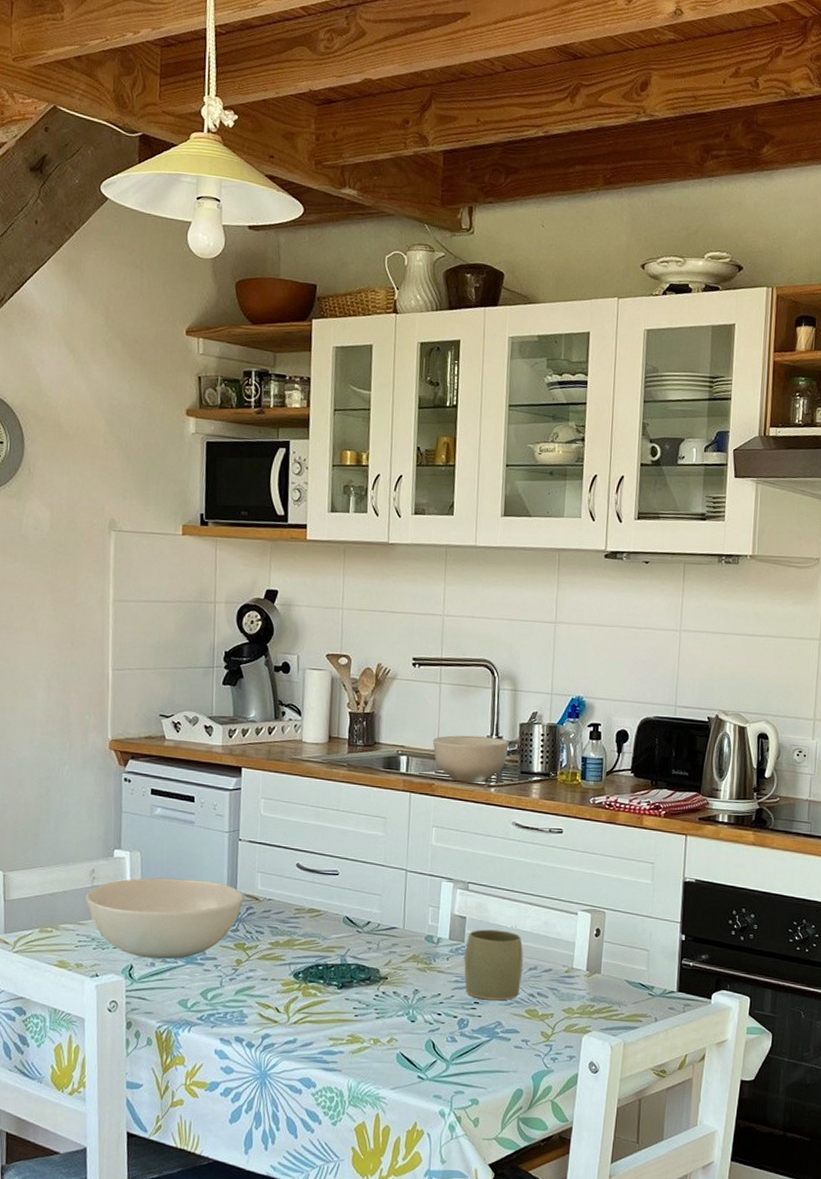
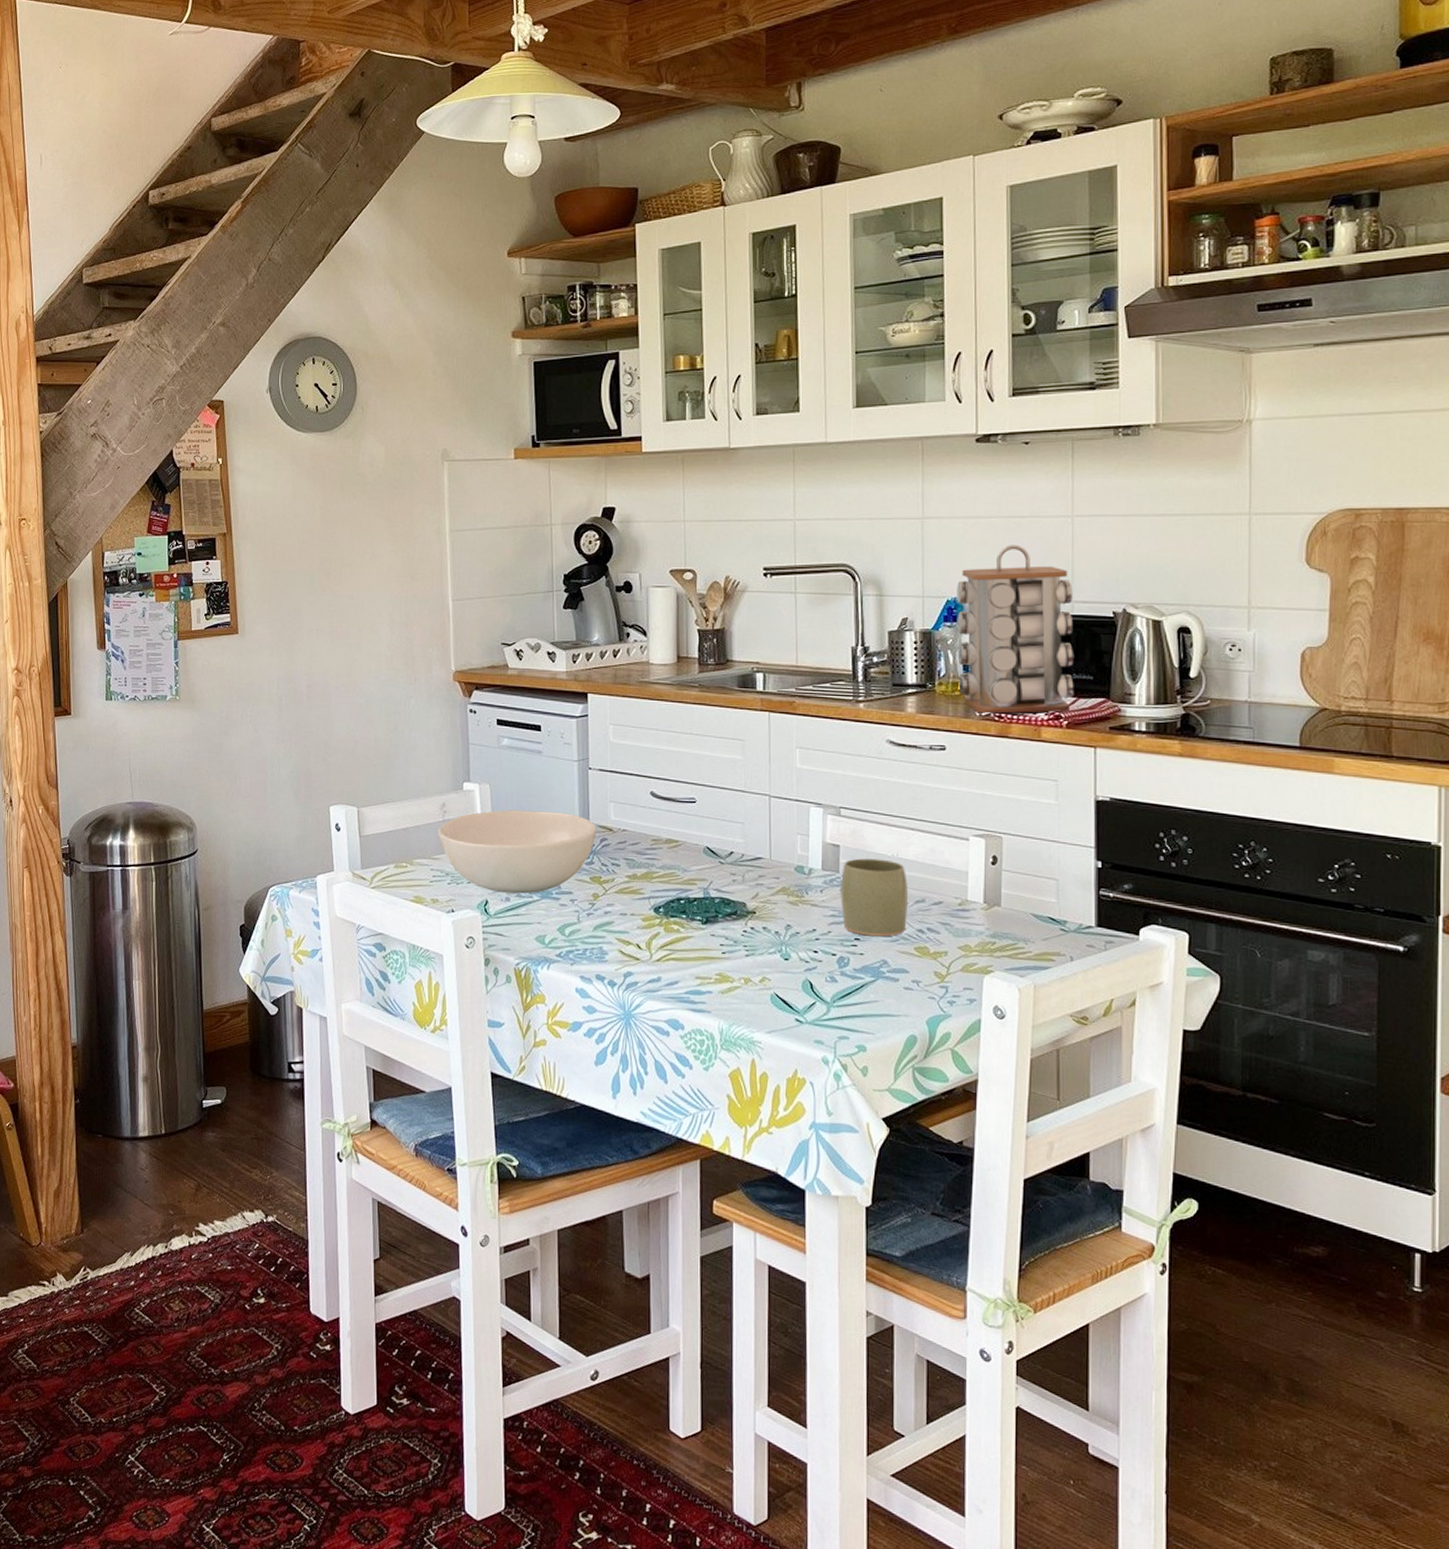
bowl: present [432,735,509,783] -> none [790,647,877,699]
spice rack: none [577,652,677,805] -> present [957,545,1074,716]

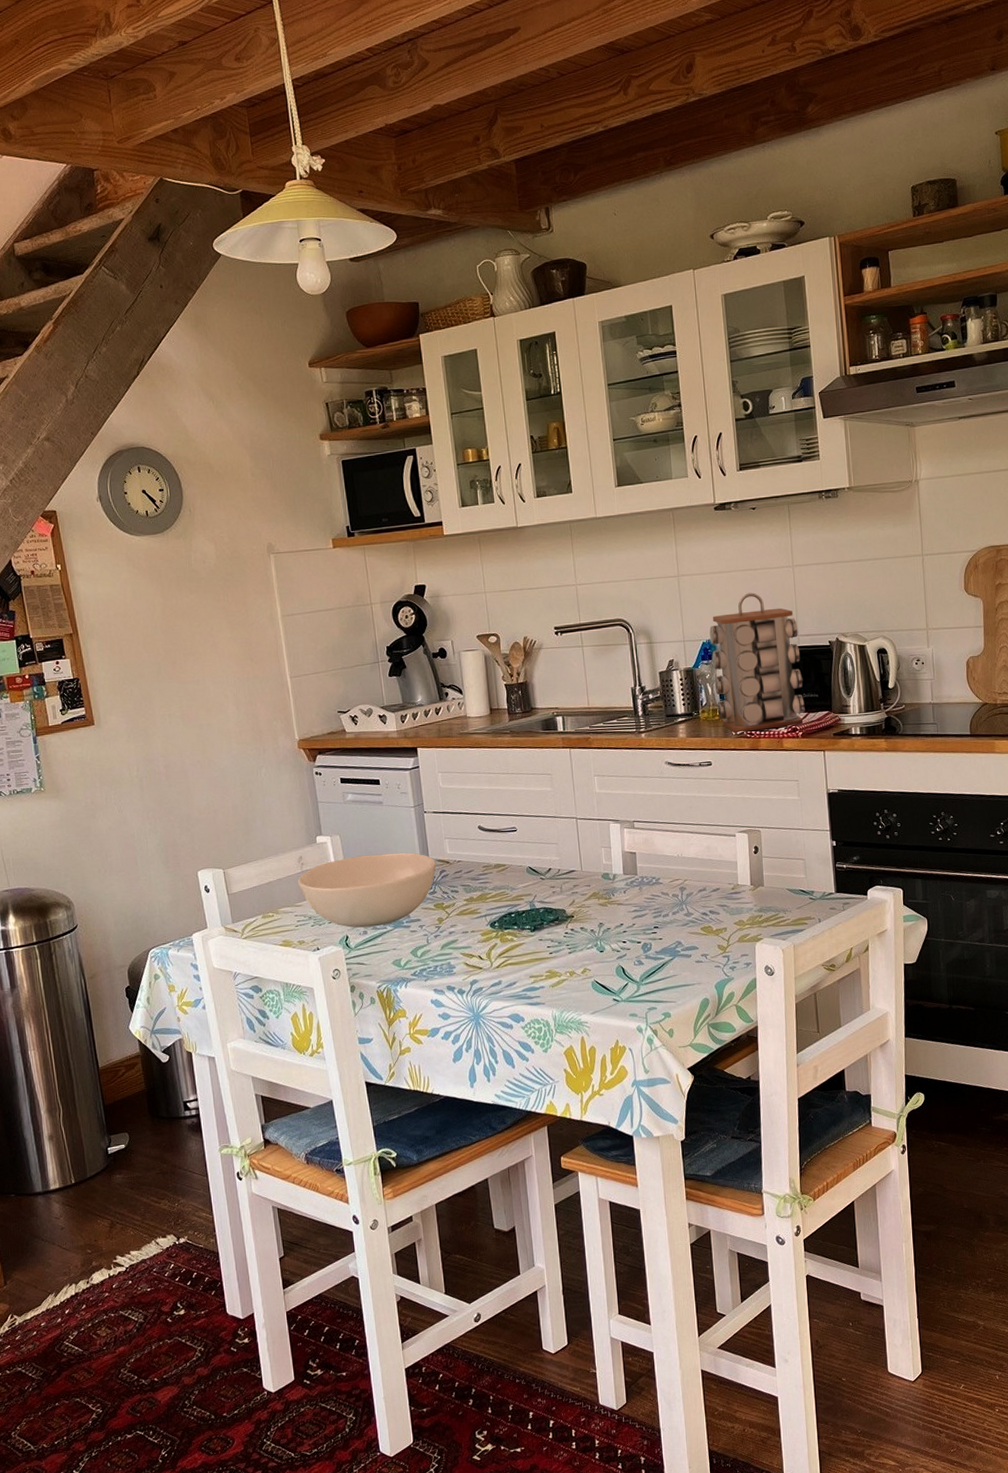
mug: present [841,858,909,937] -> none [639,859,694,924]

